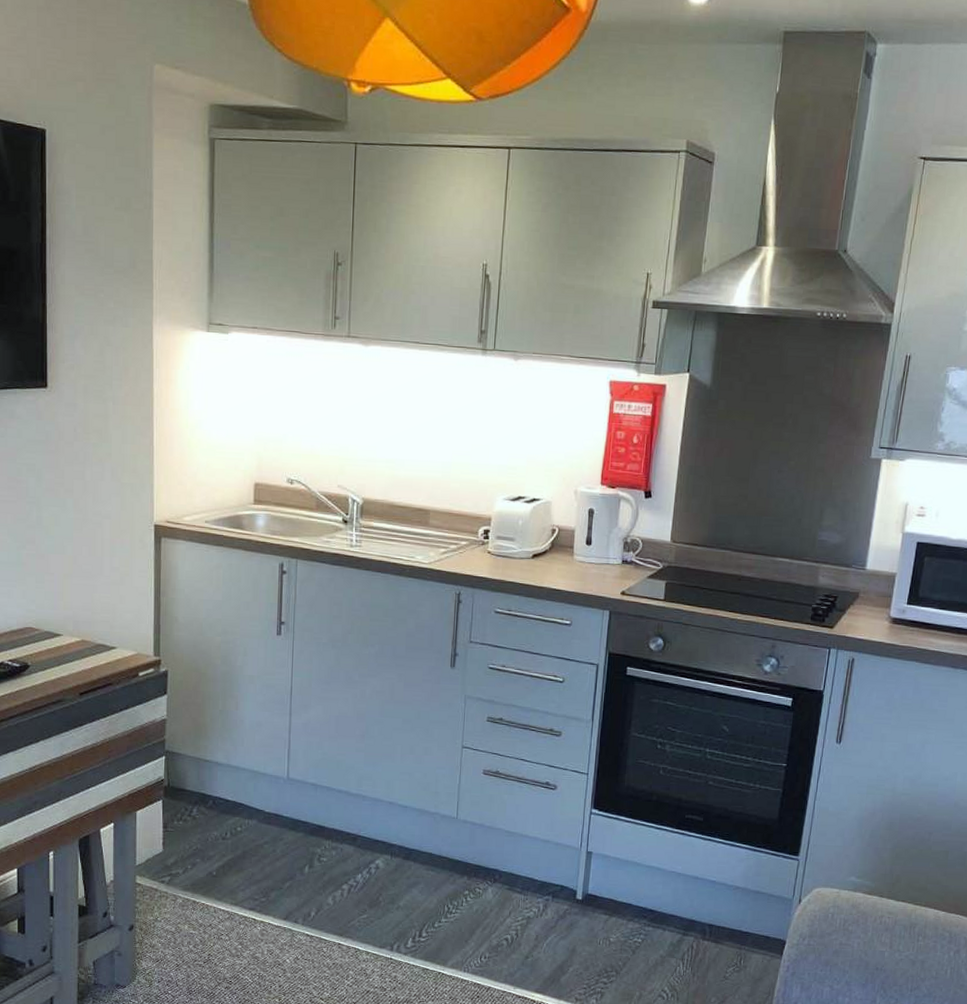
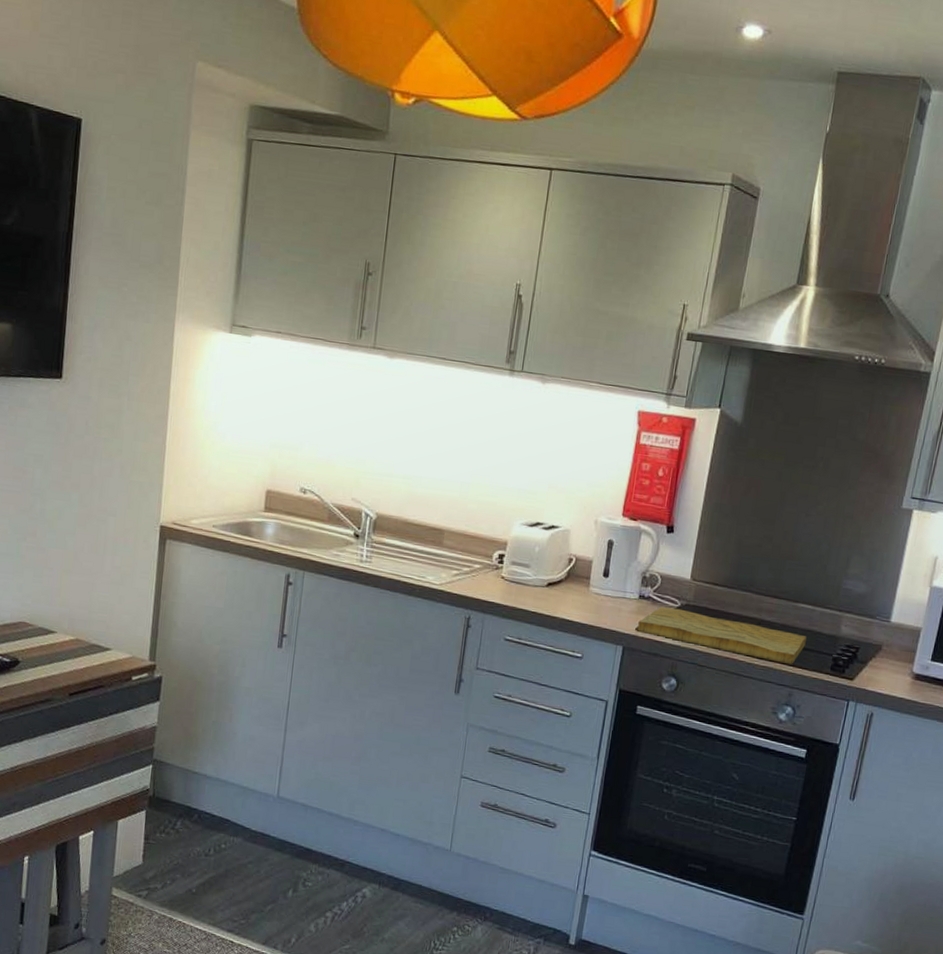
cutting board: none [622,570,786,618] -> present [637,606,807,665]

